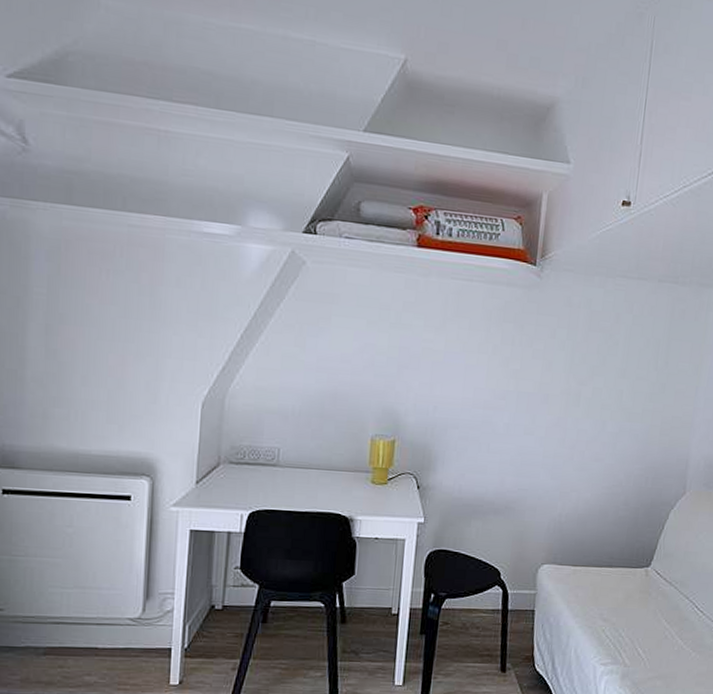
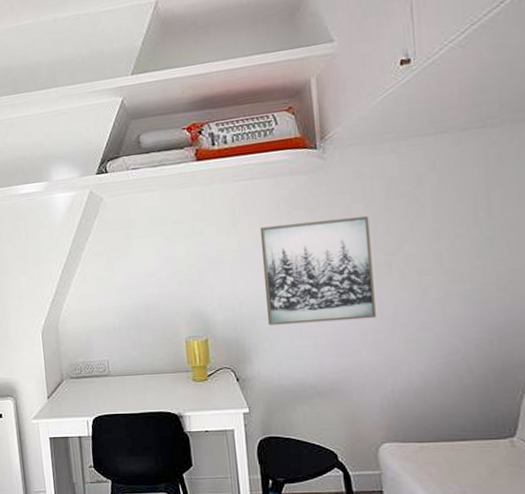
wall art: none [459,332,570,443] -> present [259,215,376,325]

